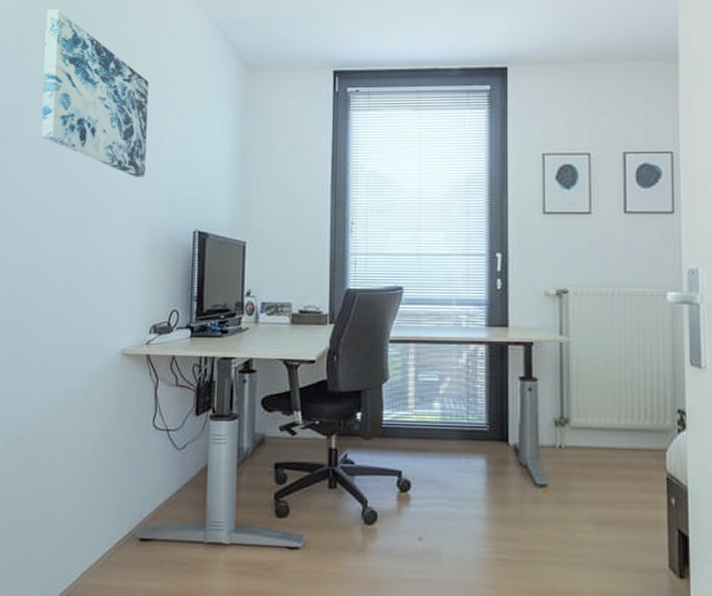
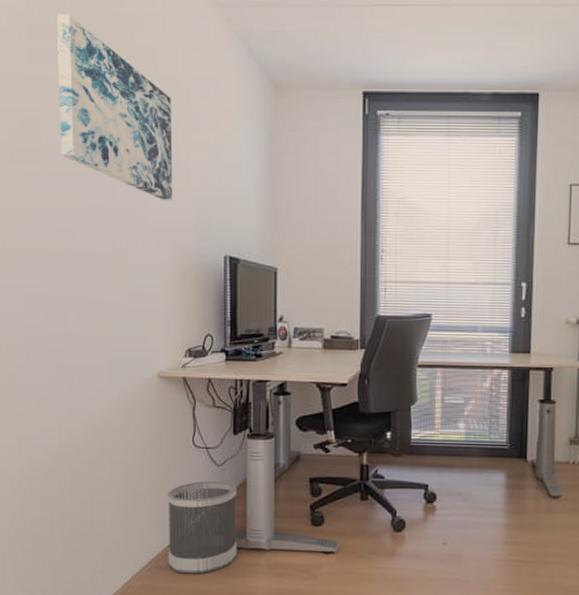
wastebasket: none [120,466,198,572] -> present [167,481,237,574]

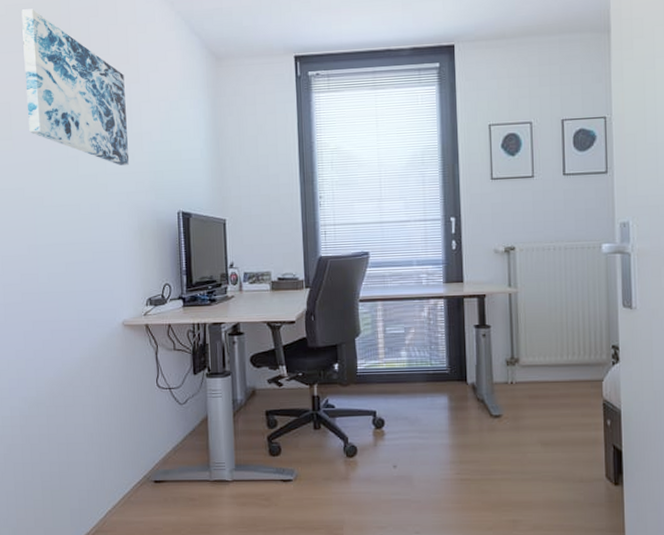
wastebasket: present [167,481,237,574] -> none [136,419,203,507]

